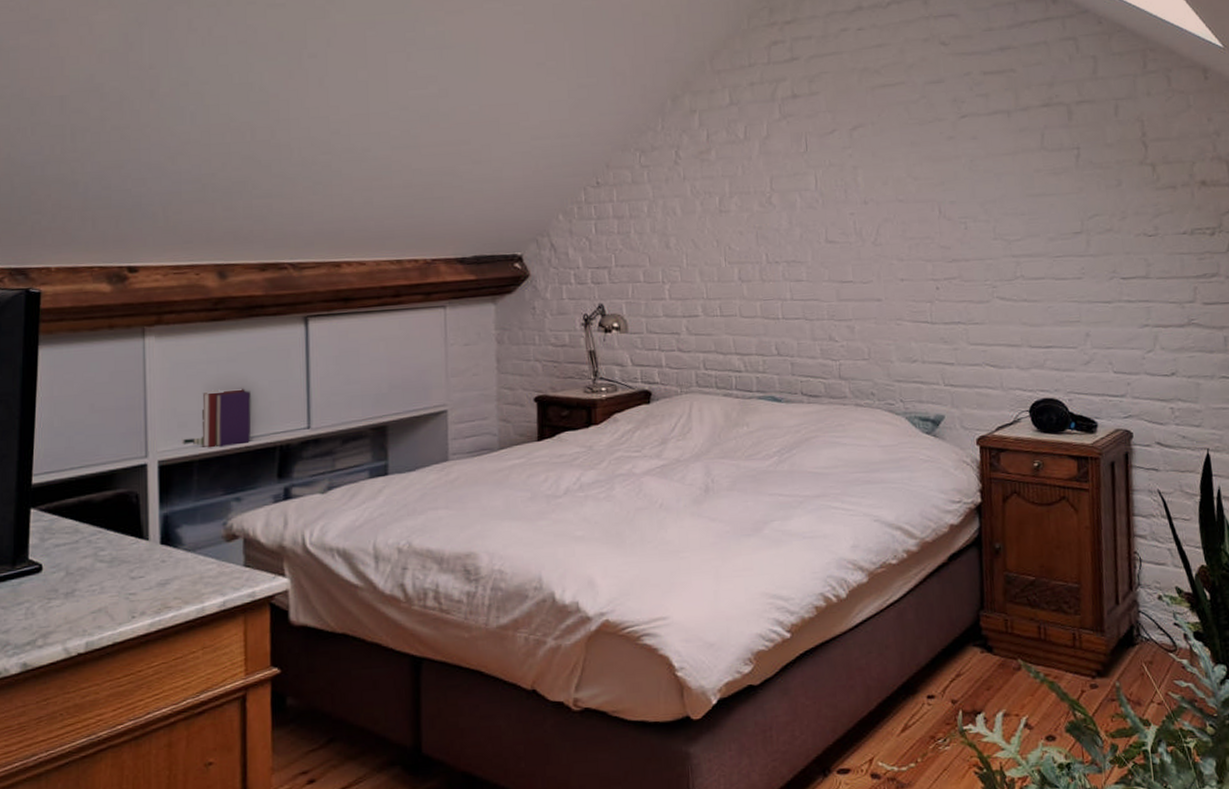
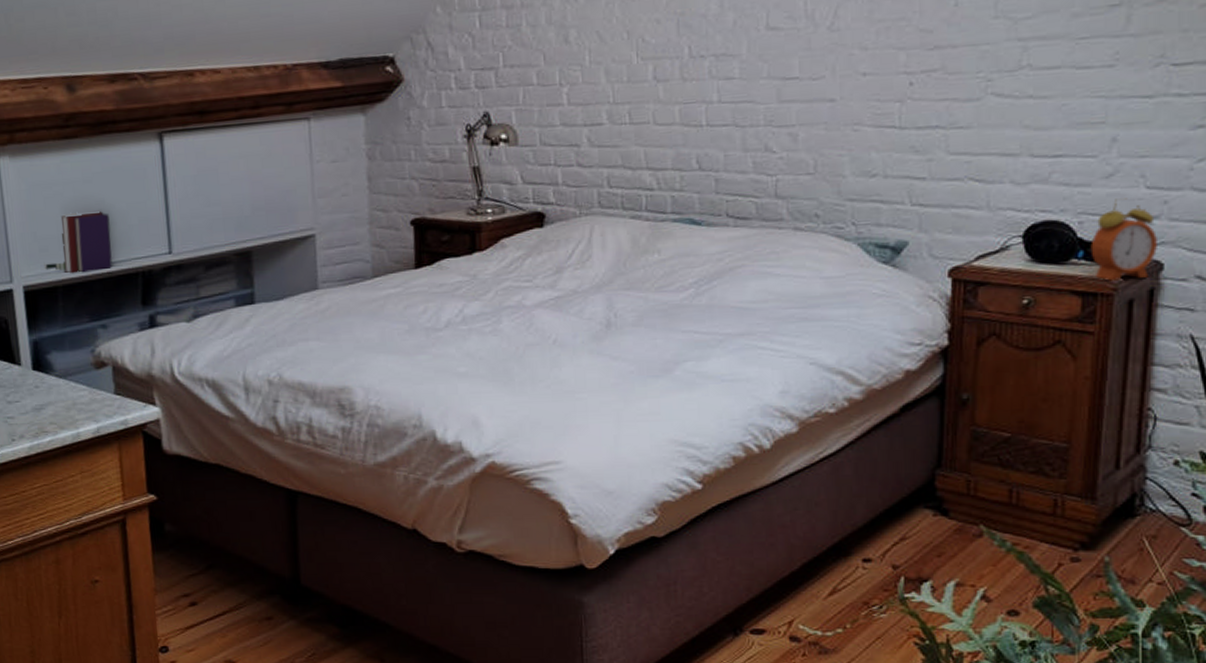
alarm clock: none [1079,380,1127,447] -> present [1090,198,1157,281]

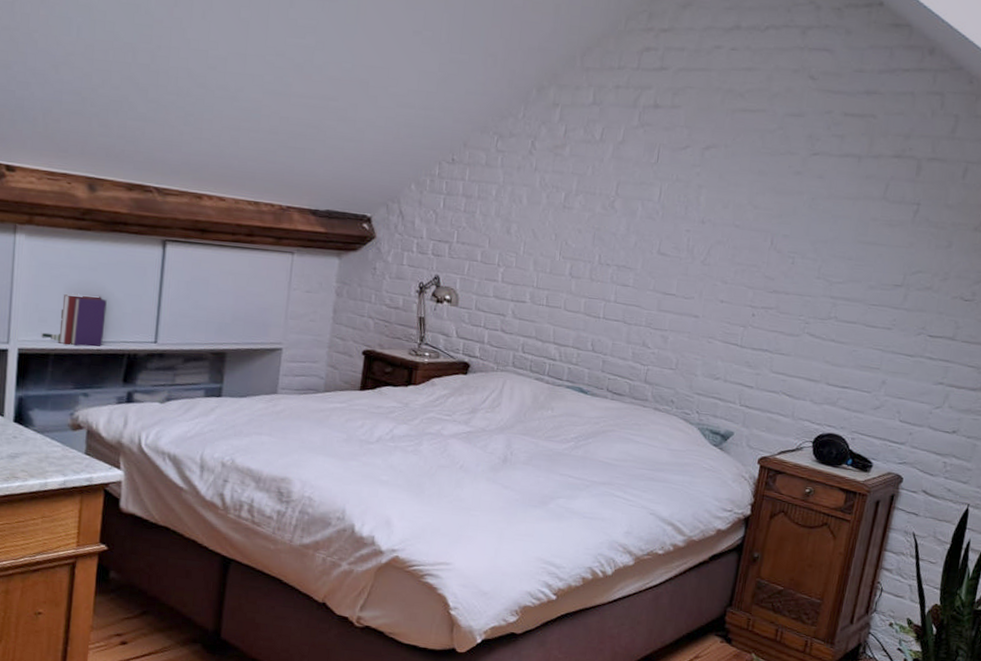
alarm clock: present [1090,198,1157,281] -> none [856,425,902,486]

